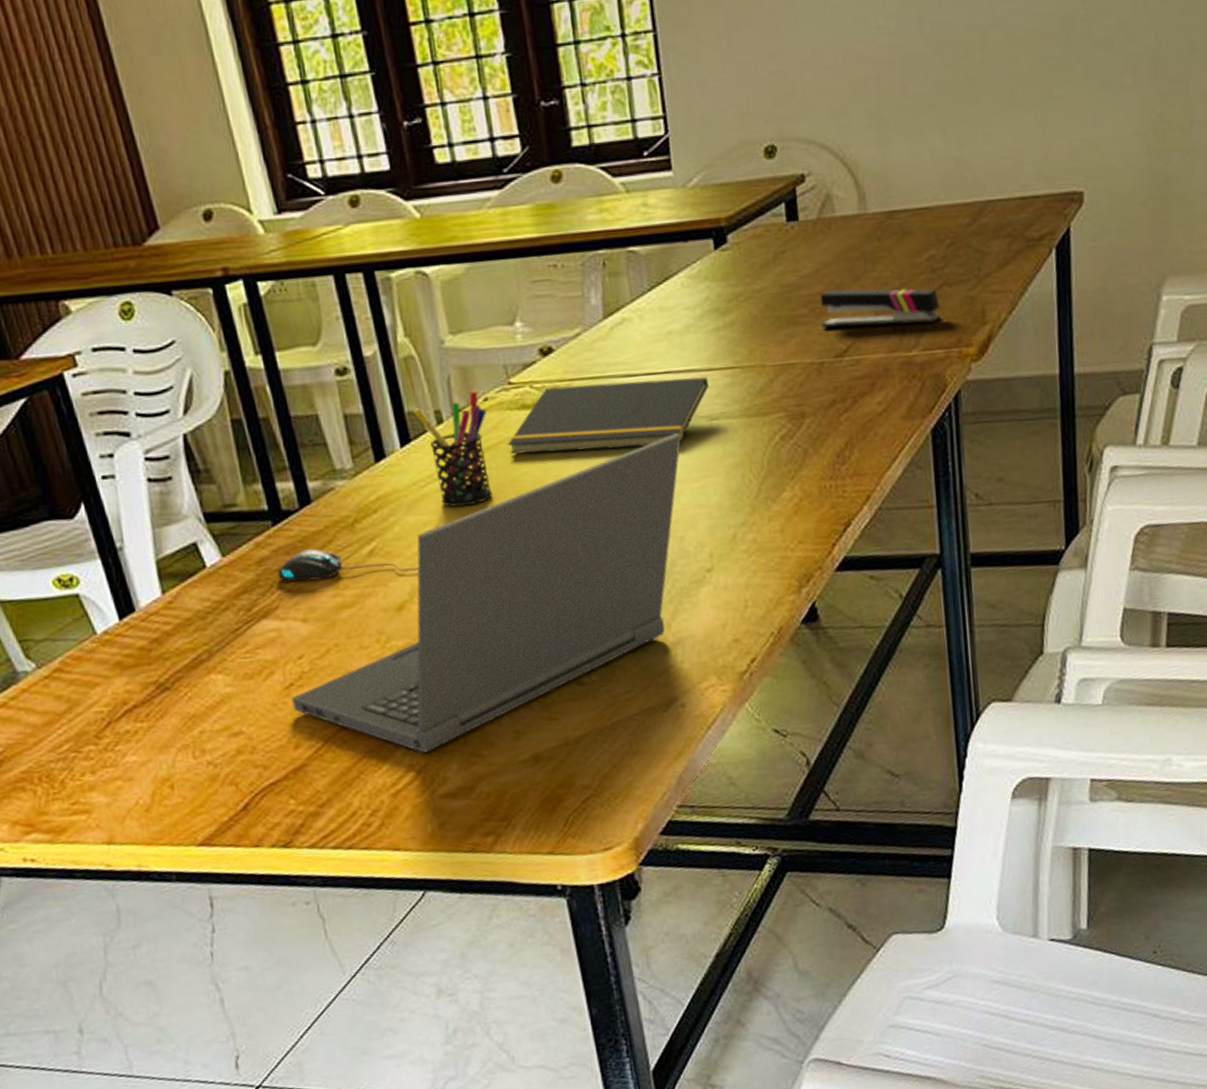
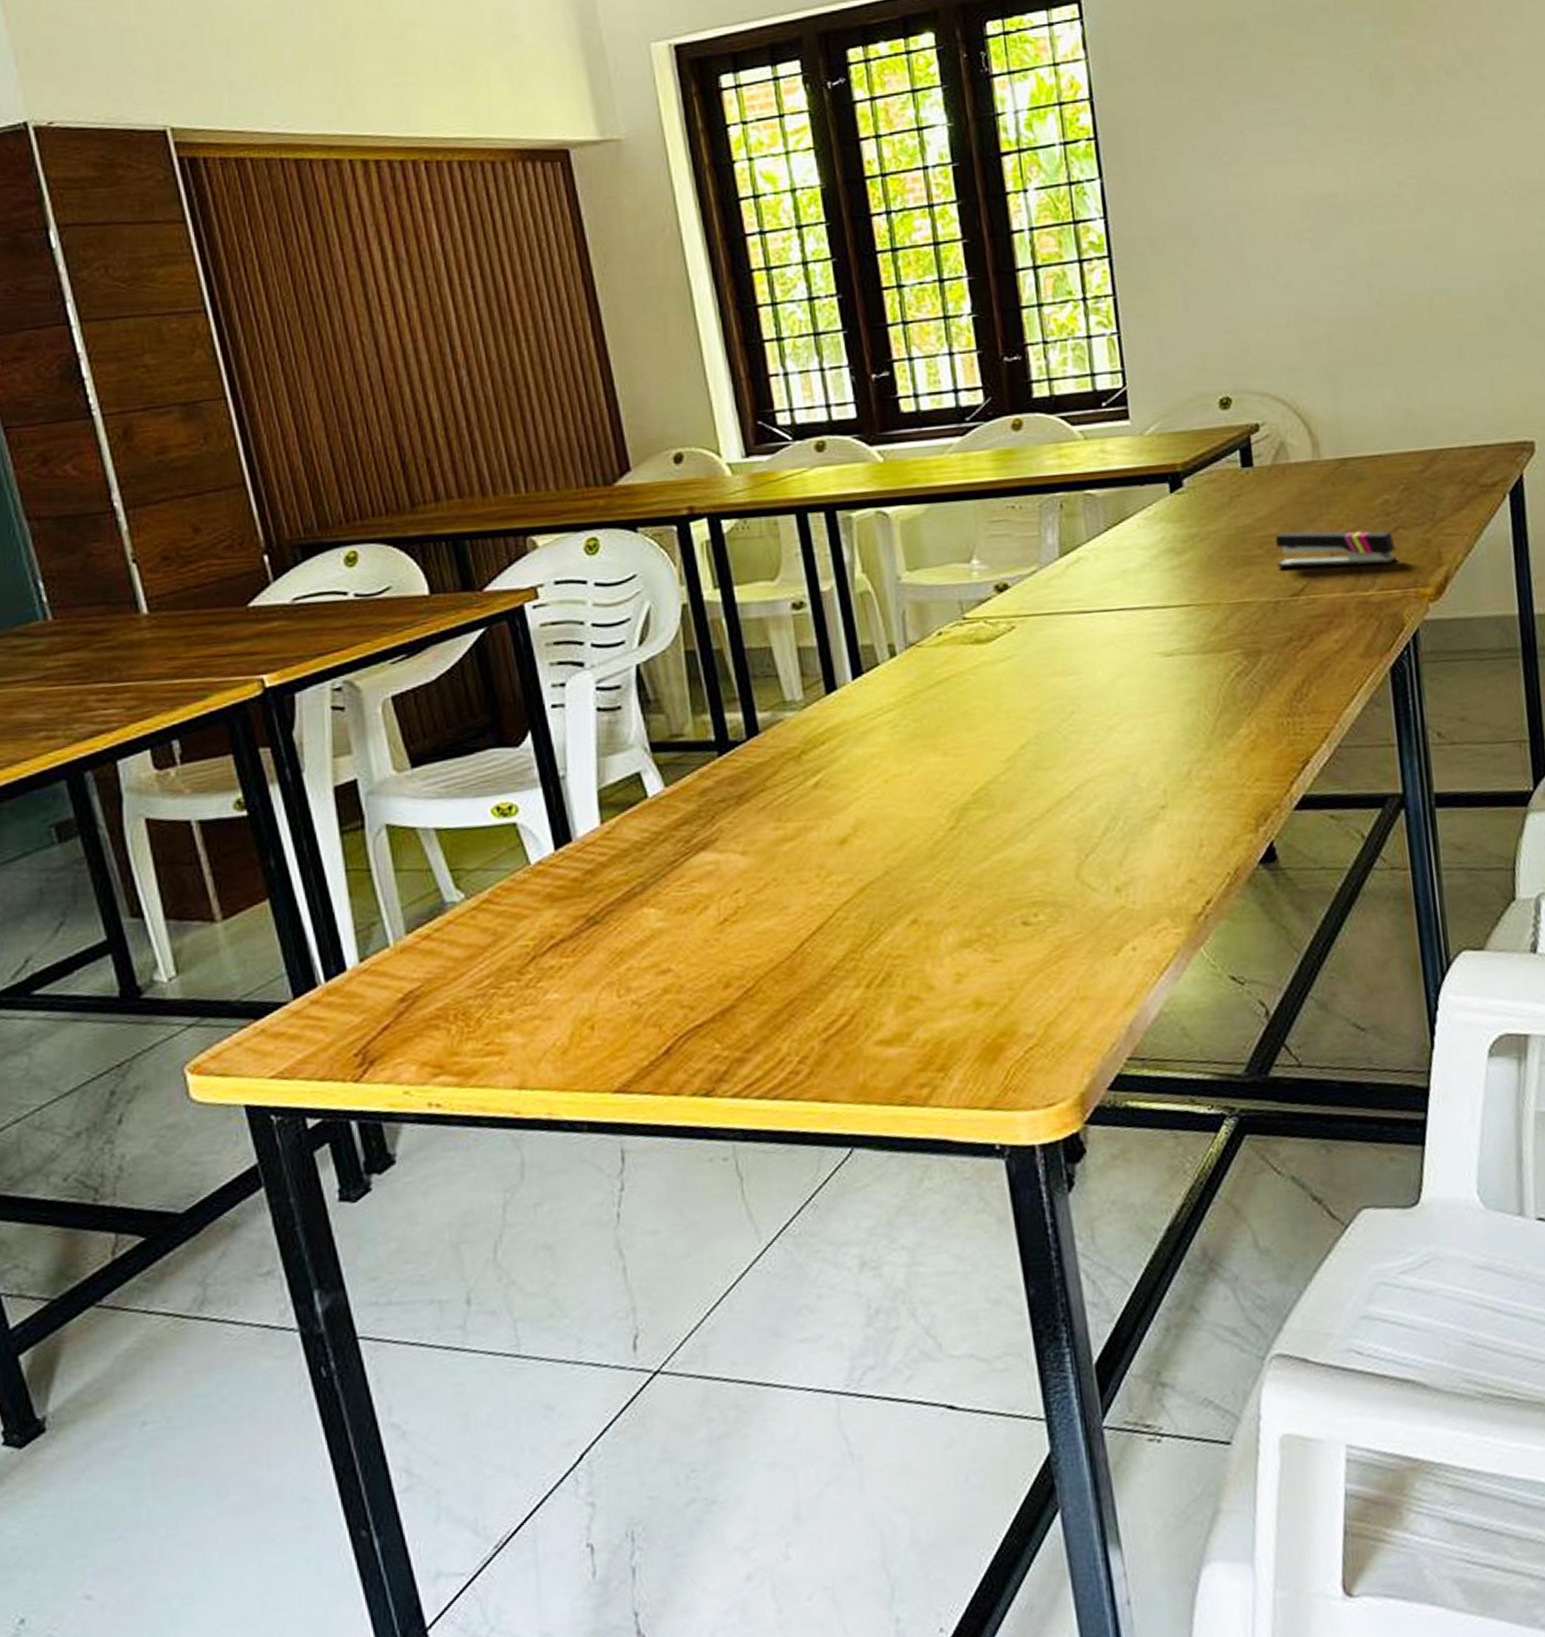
mouse: present [277,549,419,582] -> none [719,780,865,814]
laptop computer: present [291,433,681,753] -> none [724,669,1136,996]
pen holder: present [413,390,492,508] -> none [867,624,943,740]
notepad: present [507,376,709,455] -> none [959,614,1164,688]

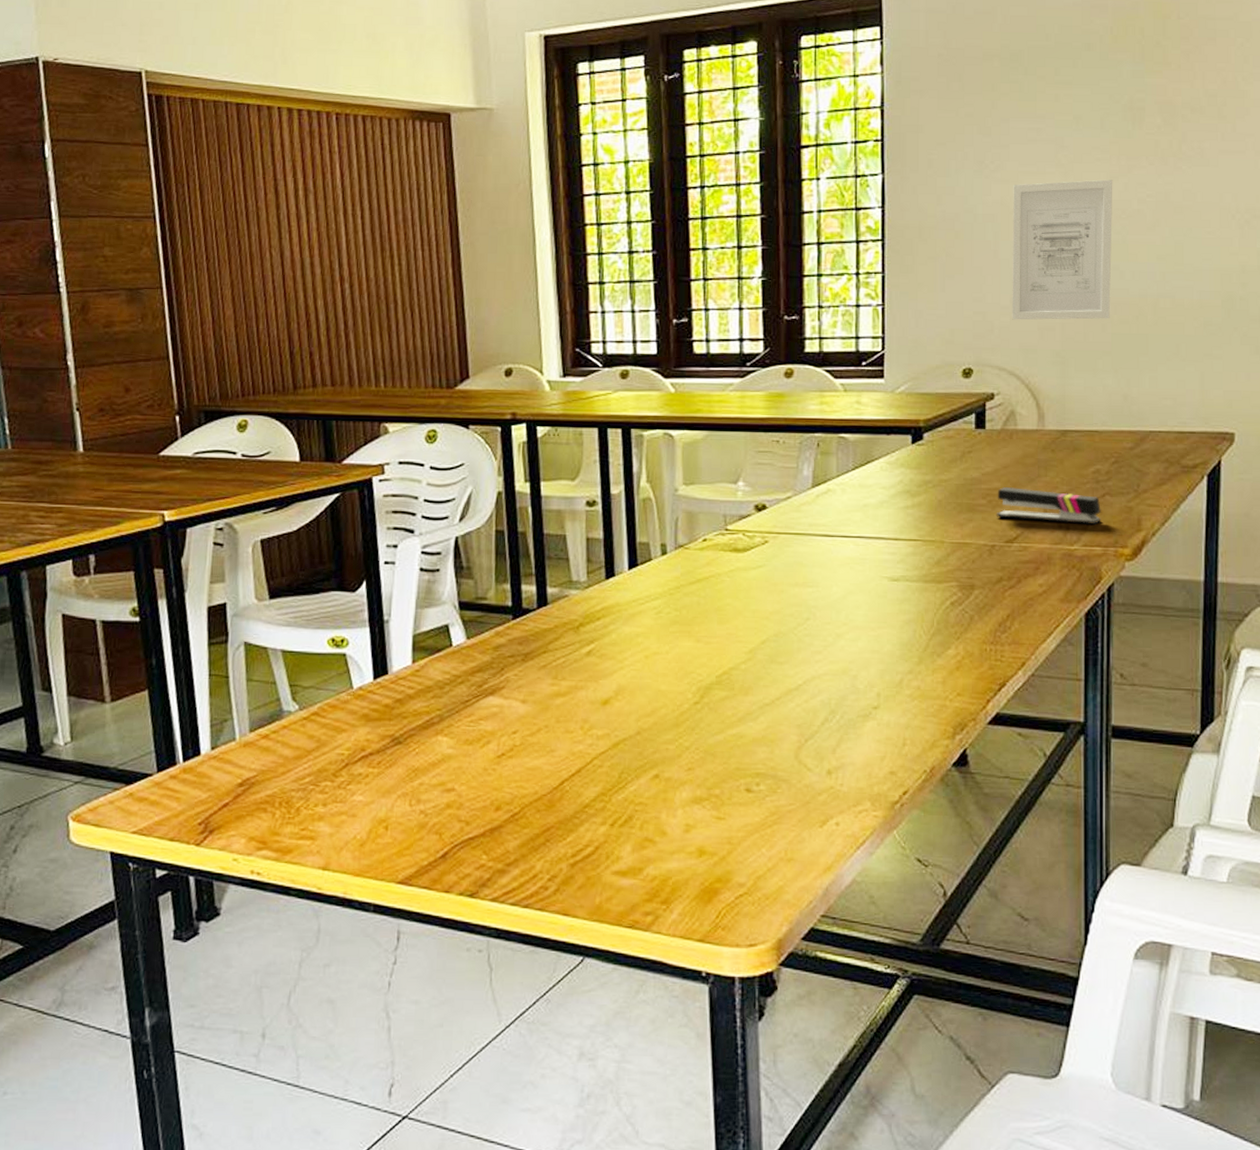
wall art: none [1253,162,1381,336] -> present [1012,179,1113,320]

